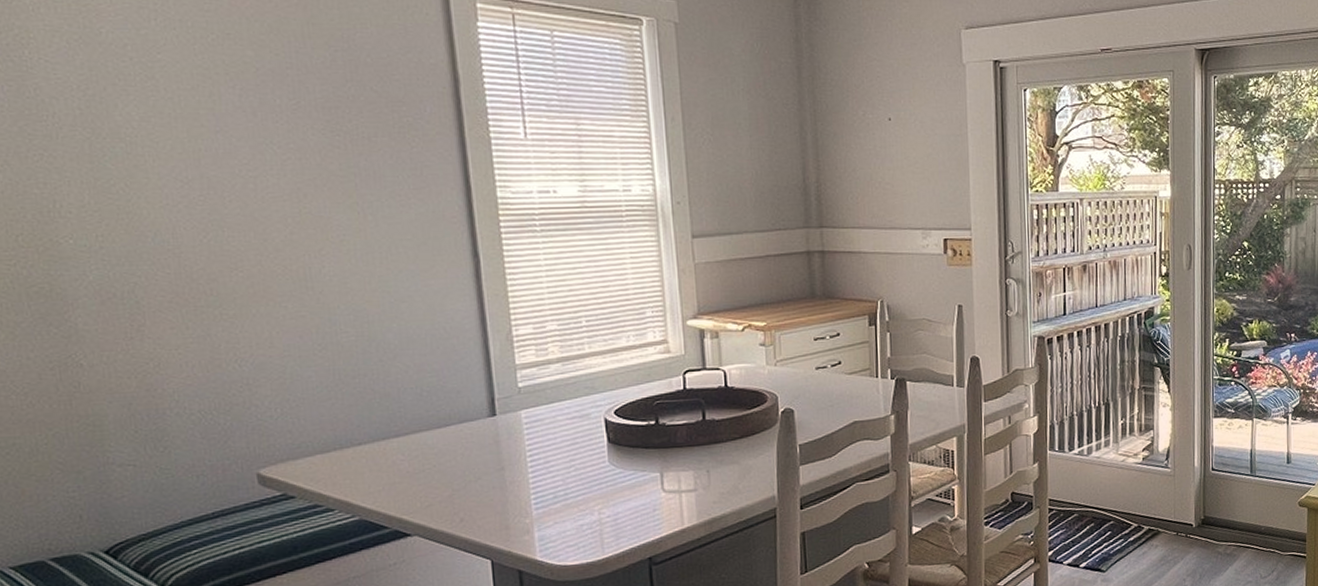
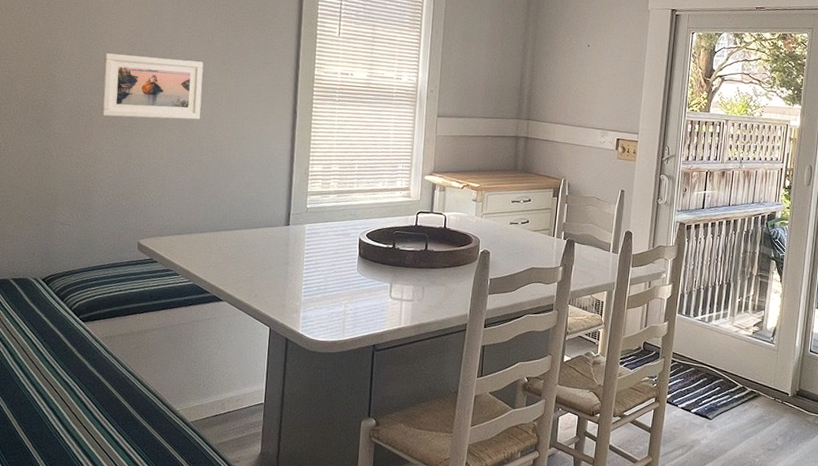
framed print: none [139,196,324,296] -> present [100,53,204,120]

